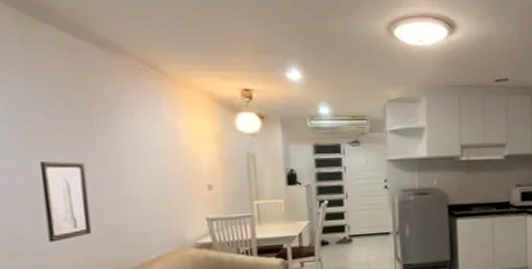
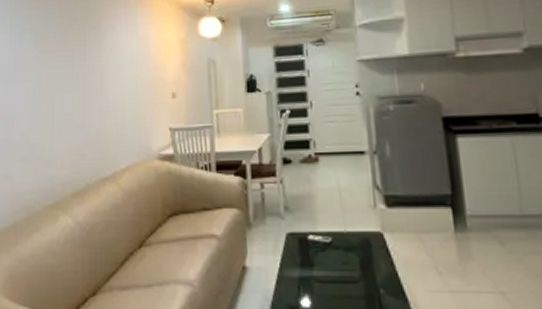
wall art: present [39,161,92,242] -> none [46,73,78,148]

